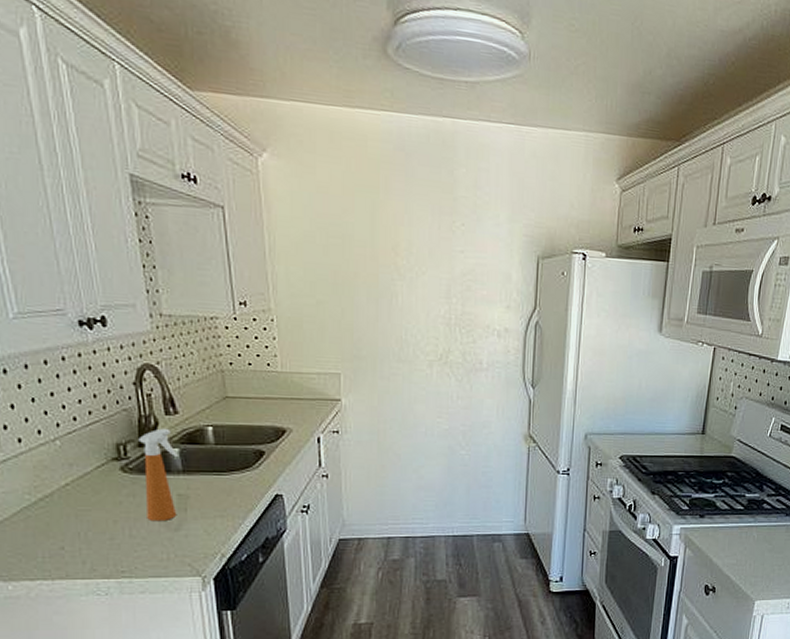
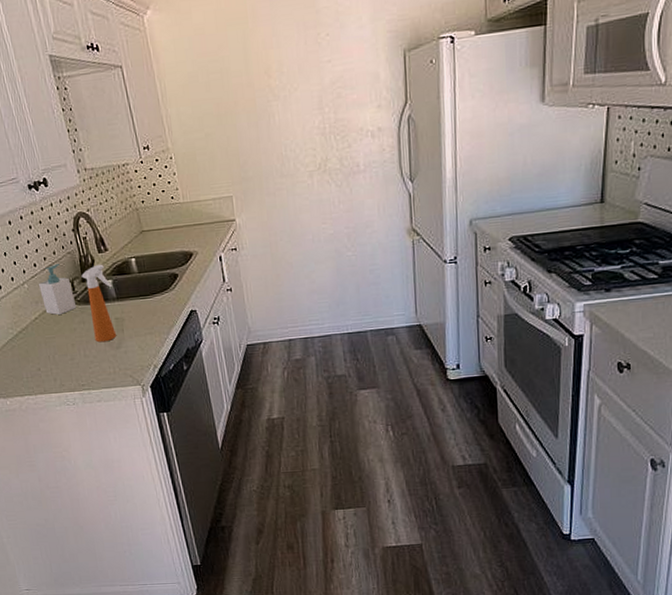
soap bottle: none [77,421,127,484] -> present [39,264,77,316]

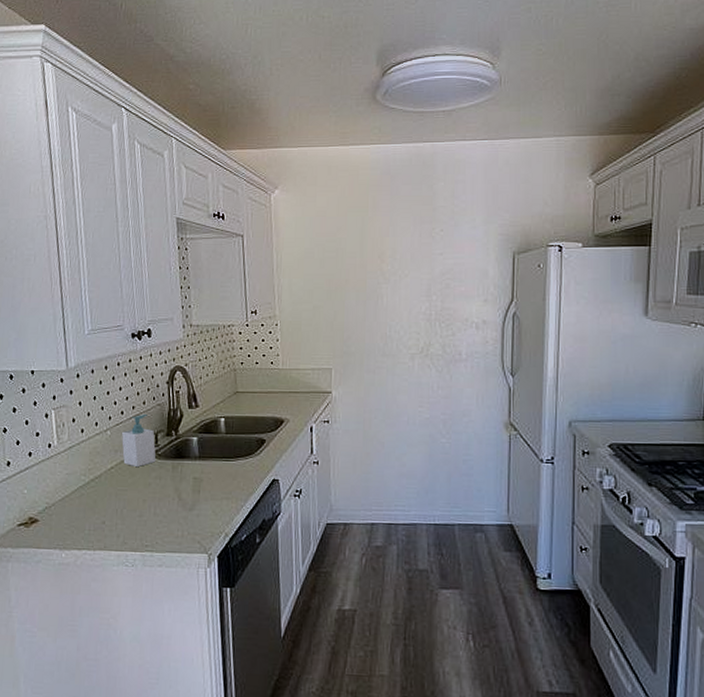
spray bottle: present [81,264,117,343] -> none [167,420,197,502]

